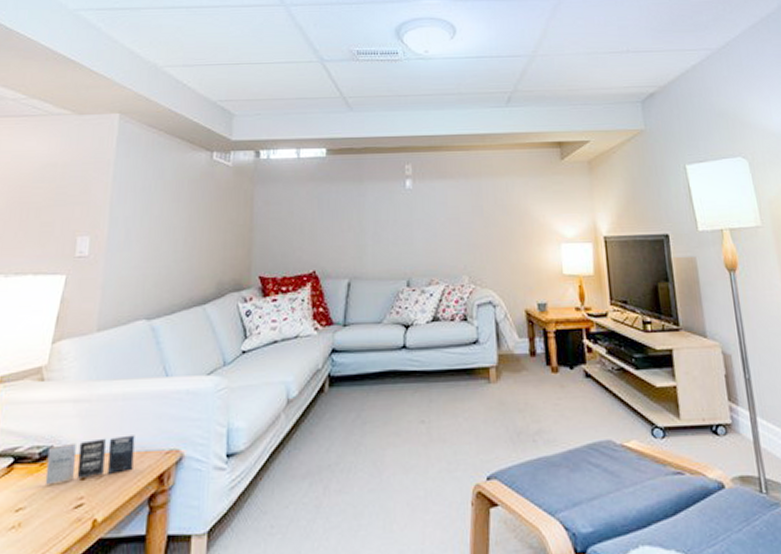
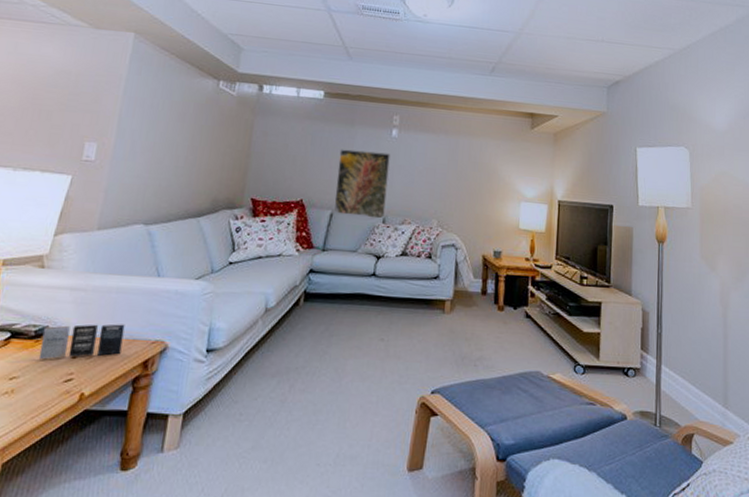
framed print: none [350,207,408,283] -> present [333,149,390,219]

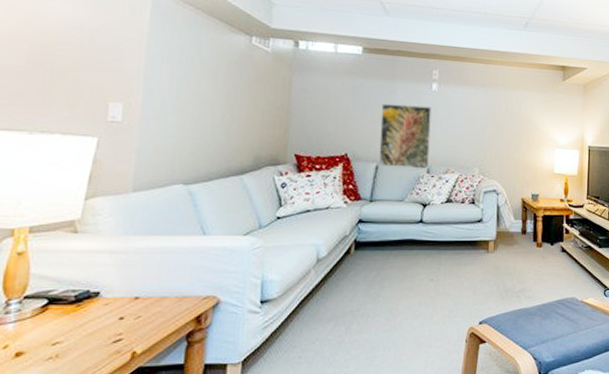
book: present [38,324,125,360] -> none [82,283,173,323]

